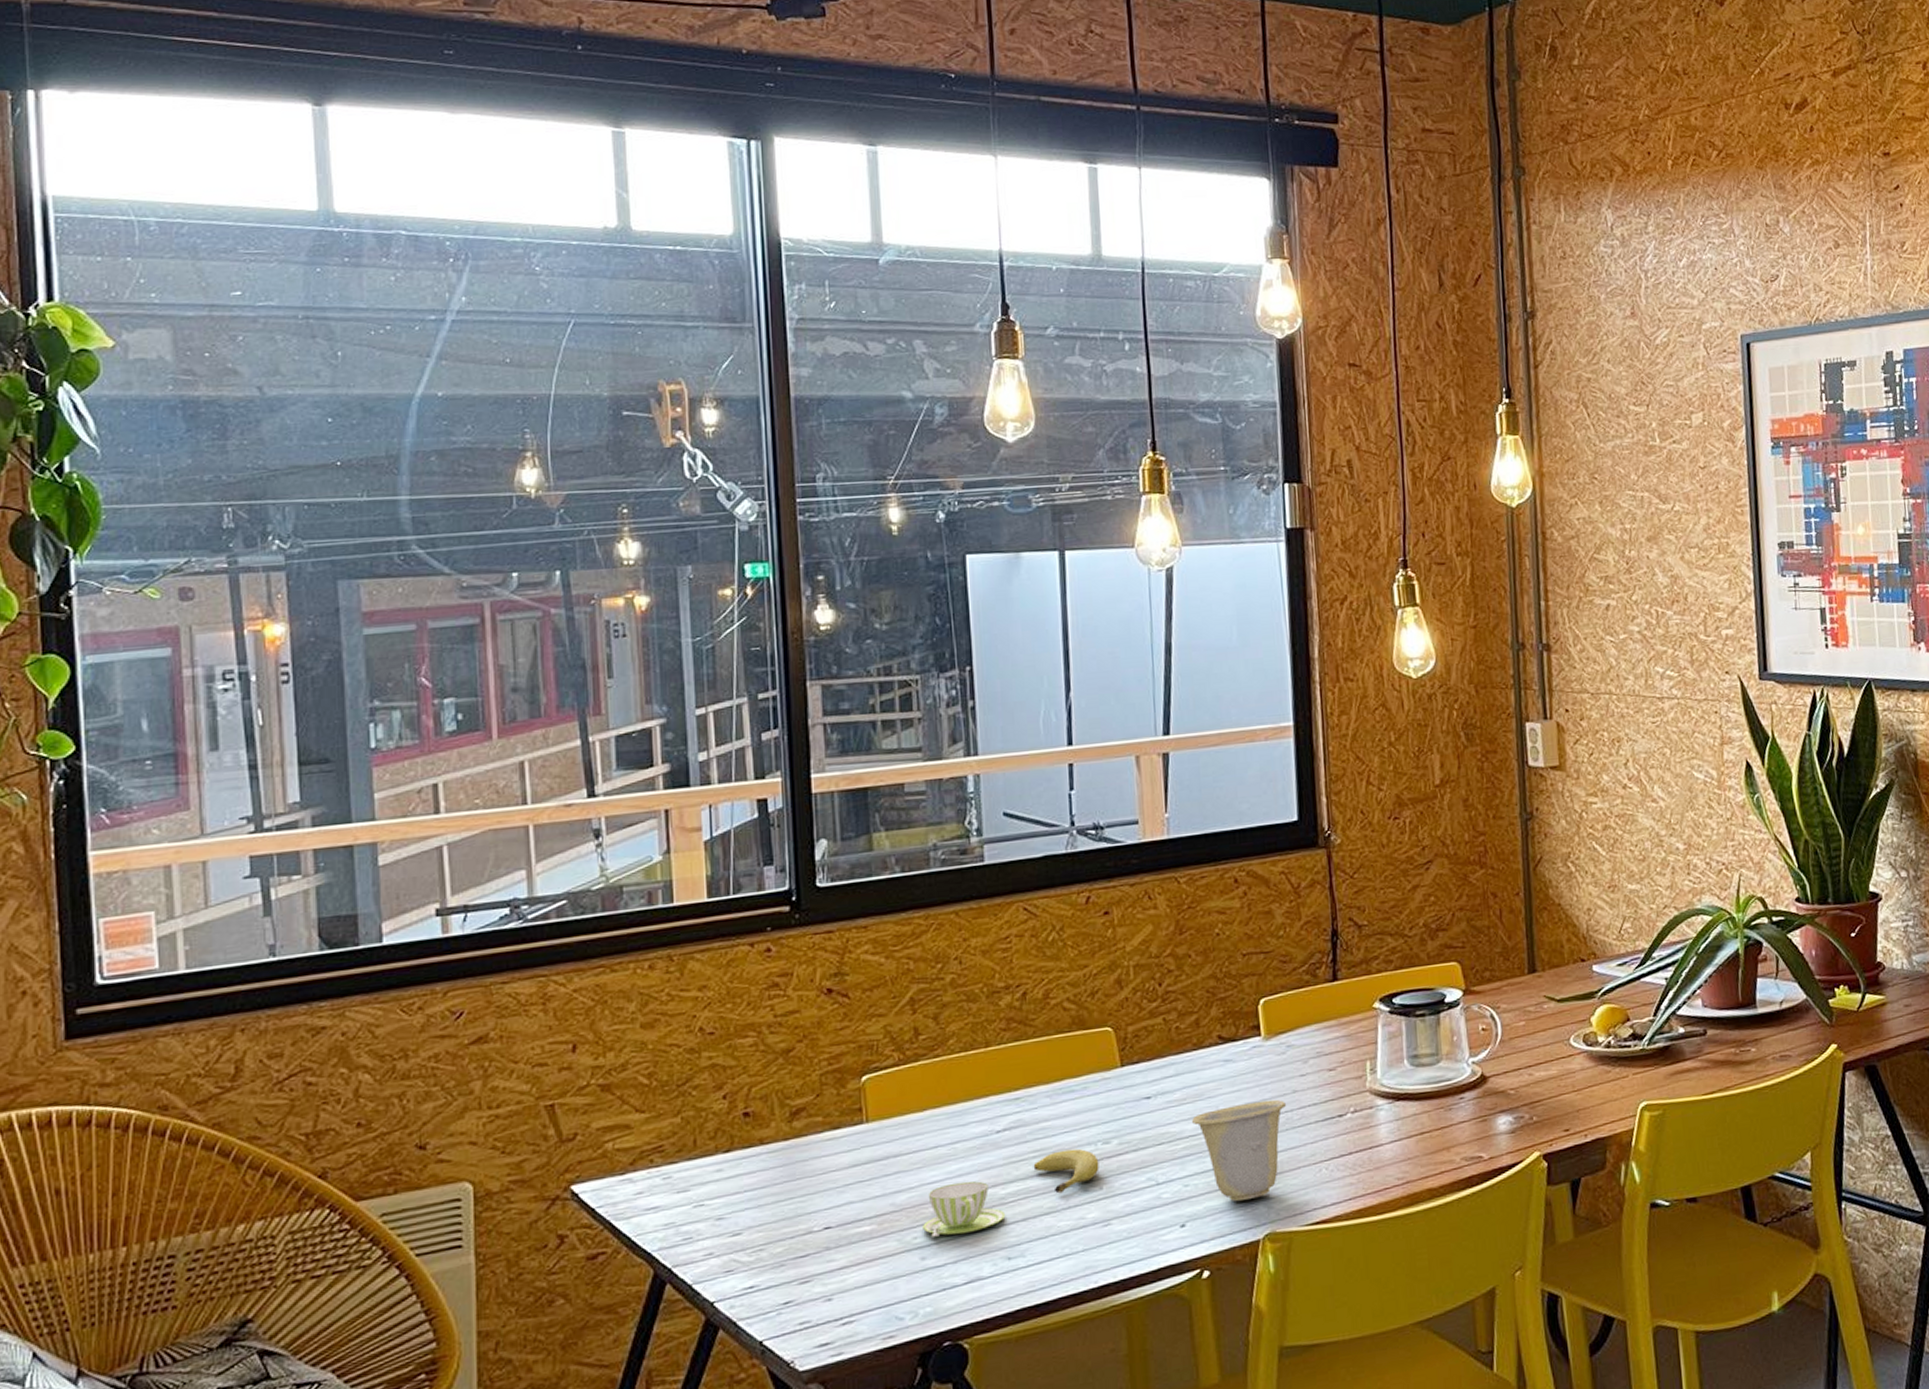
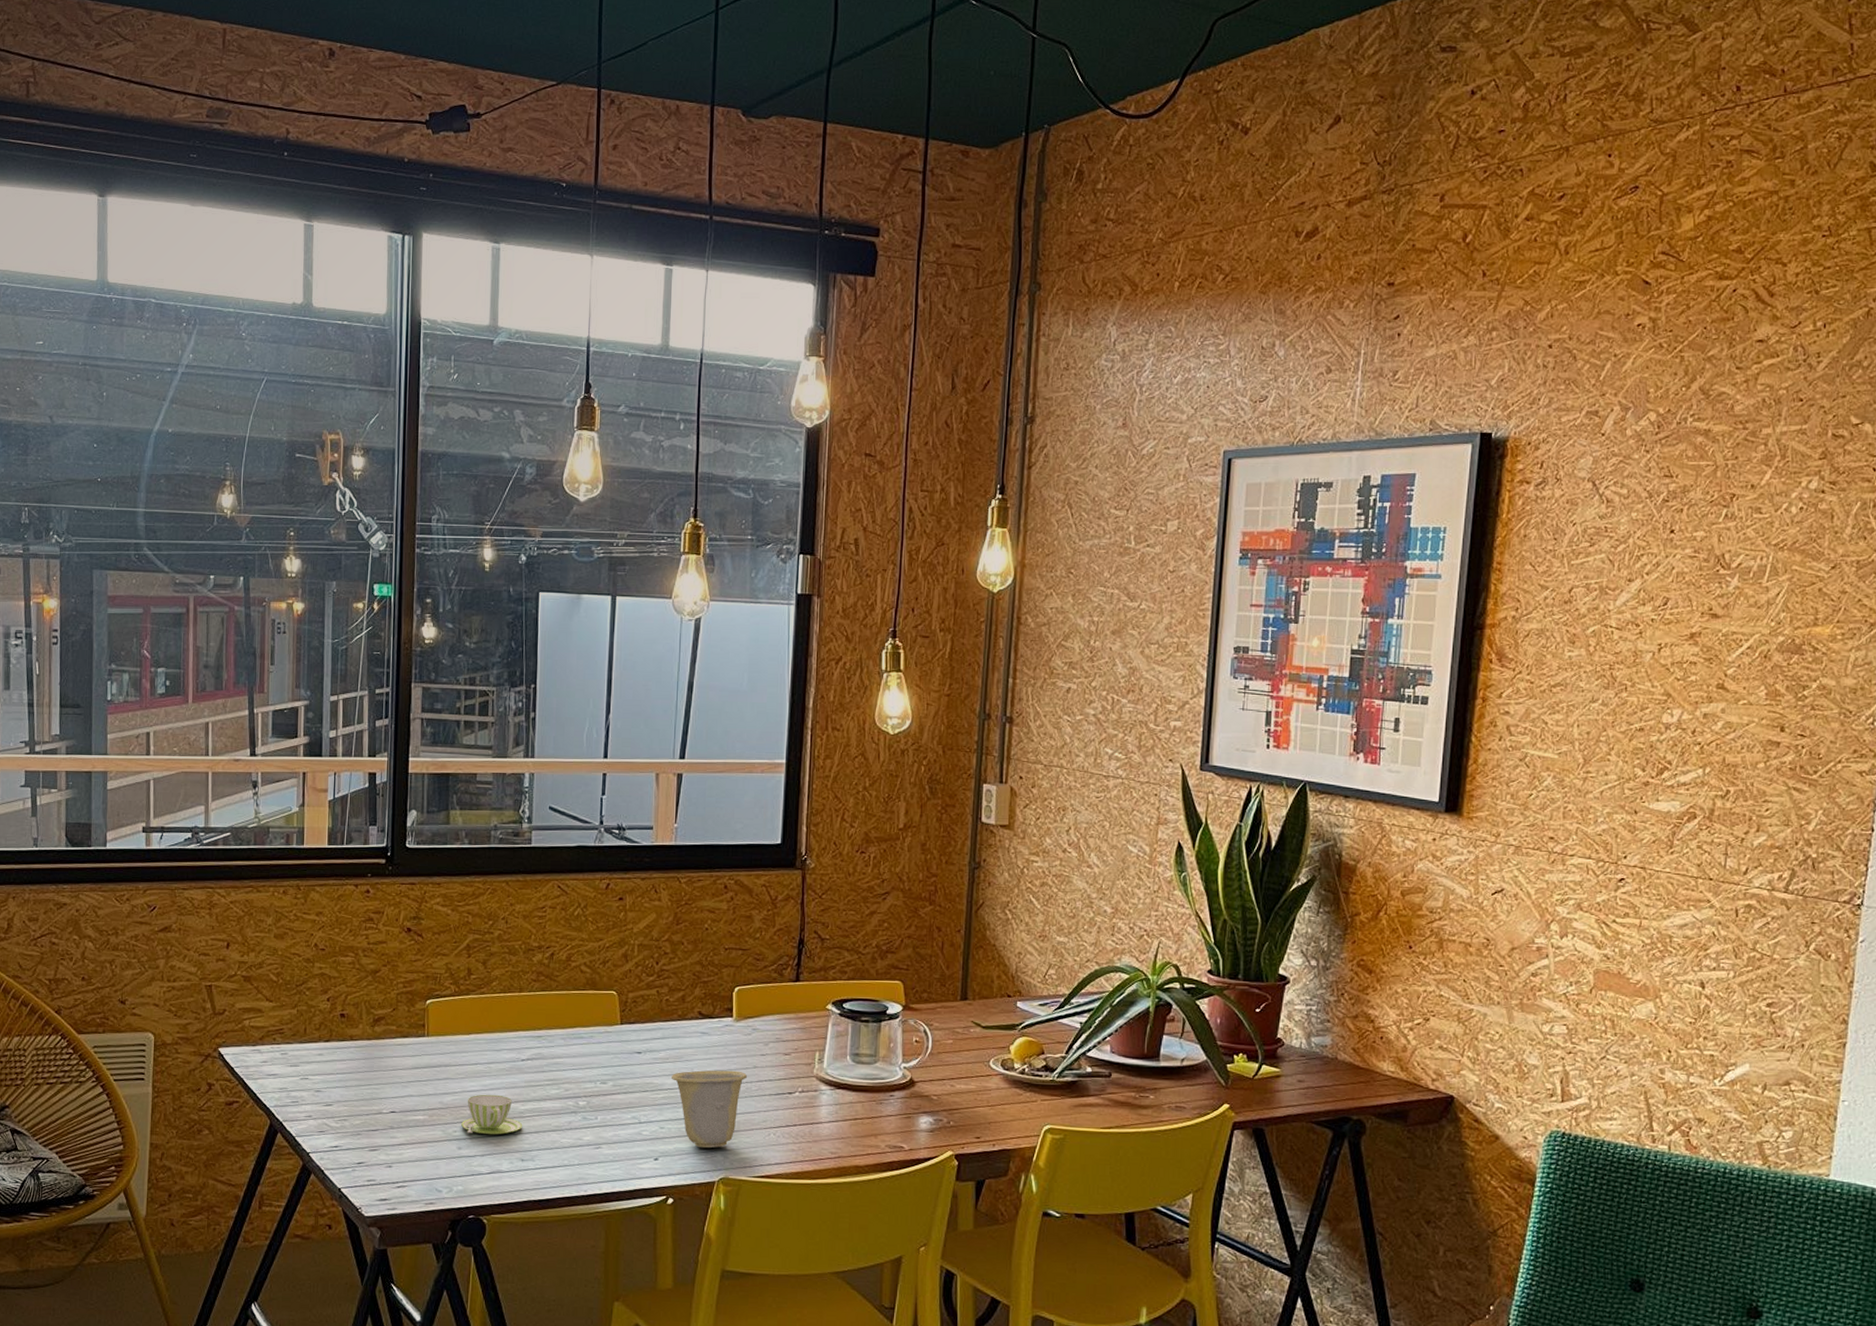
fruit: present [1033,1148,1099,1194] -> none [547,1083,597,1117]

